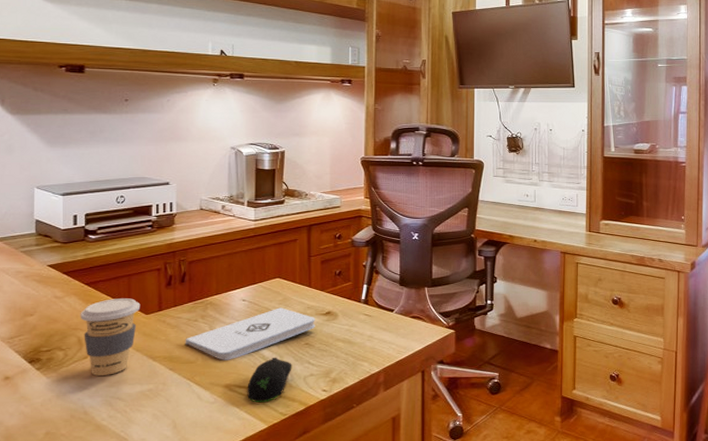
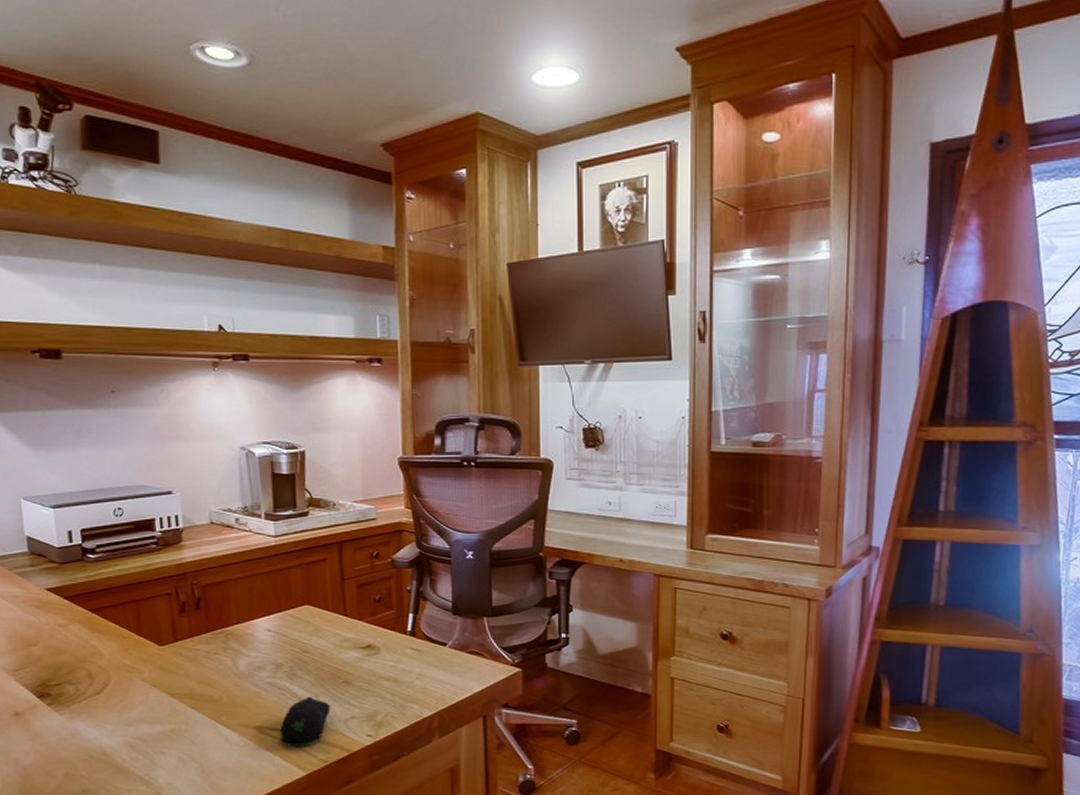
coffee cup: present [80,298,141,377] -> none [87,627,153,714]
notepad: present [185,307,315,360] -> none [206,639,354,699]

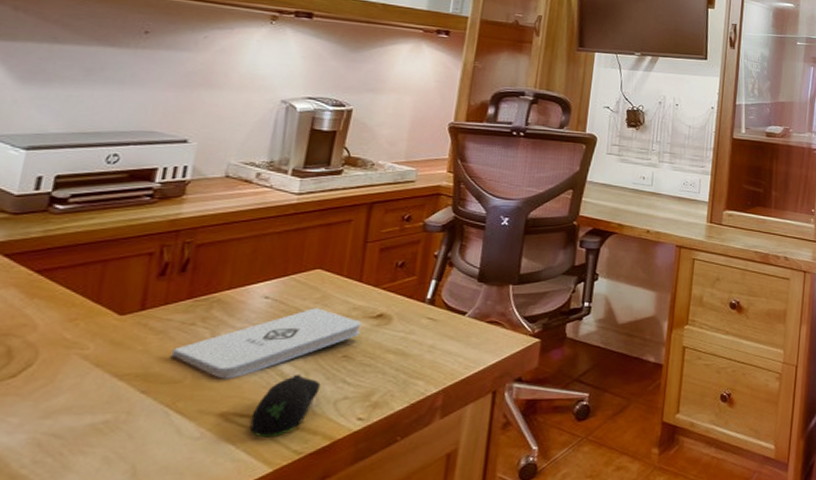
notepad: none [206,639,354,699] -> present [170,308,362,379]

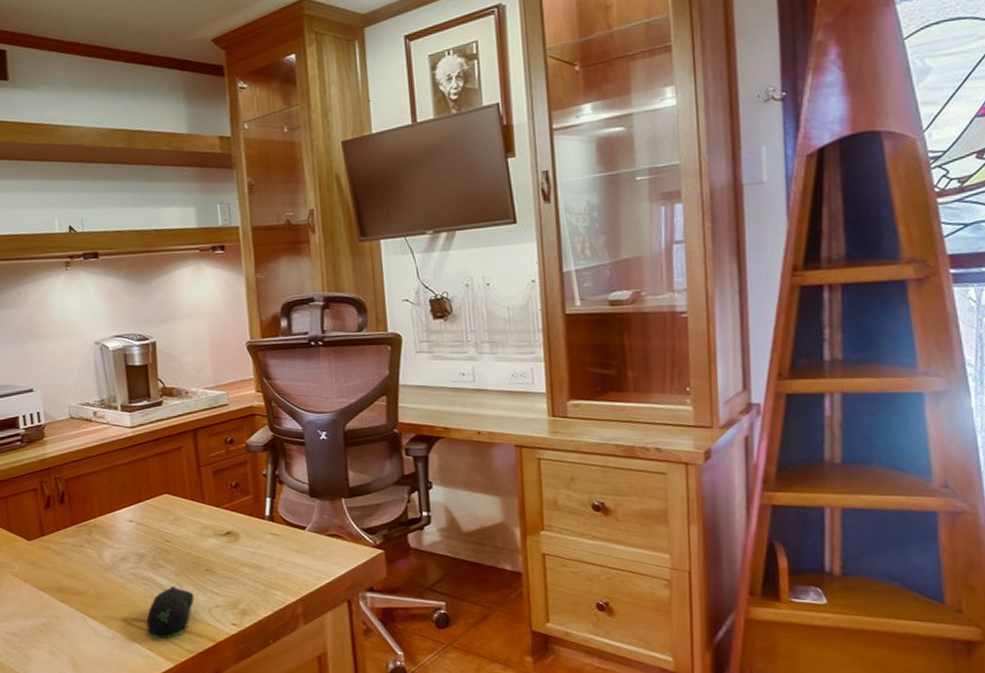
notepad: present [170,308,362,379] -> none [73,528,215,591]

